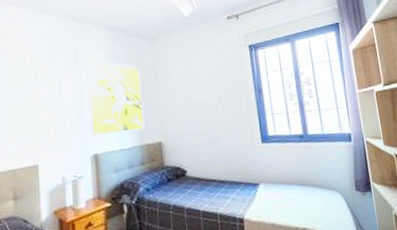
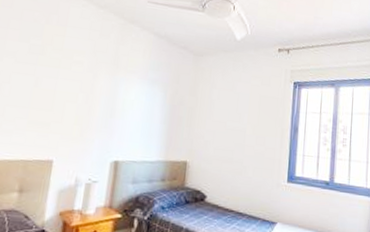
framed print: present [85,59,145,137] -> none [114,61,181,146]

